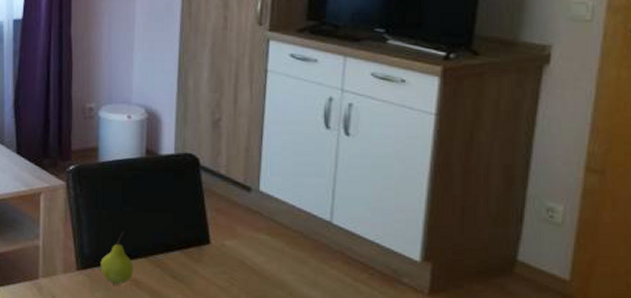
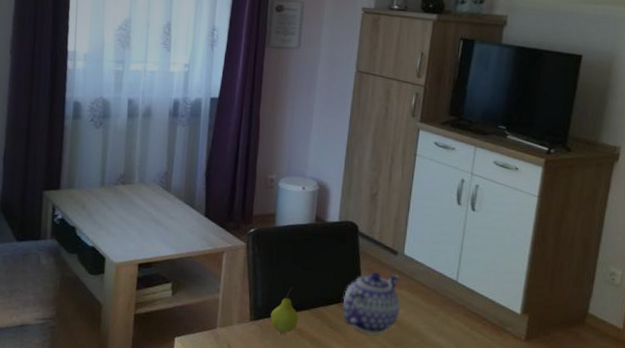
teapot: none [186,212,259,287] -> present [342,271,400,335]

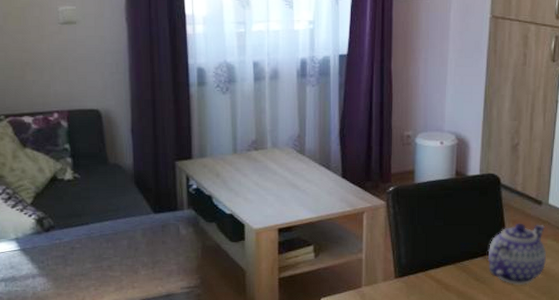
fruit: present [270,287,299,333] -> none [415,242,444,288]

